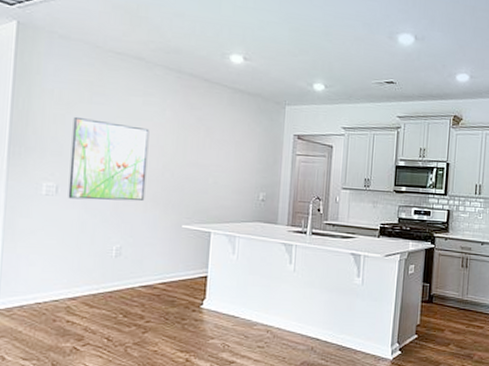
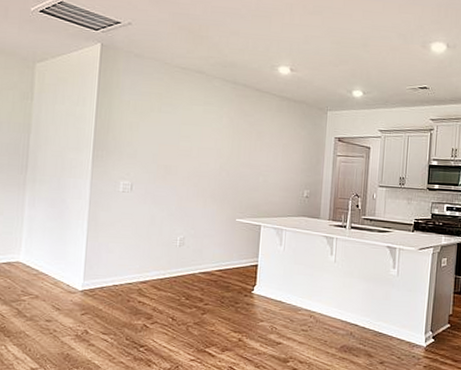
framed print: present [68,116,150,201] -> none [140,124,209,198]

